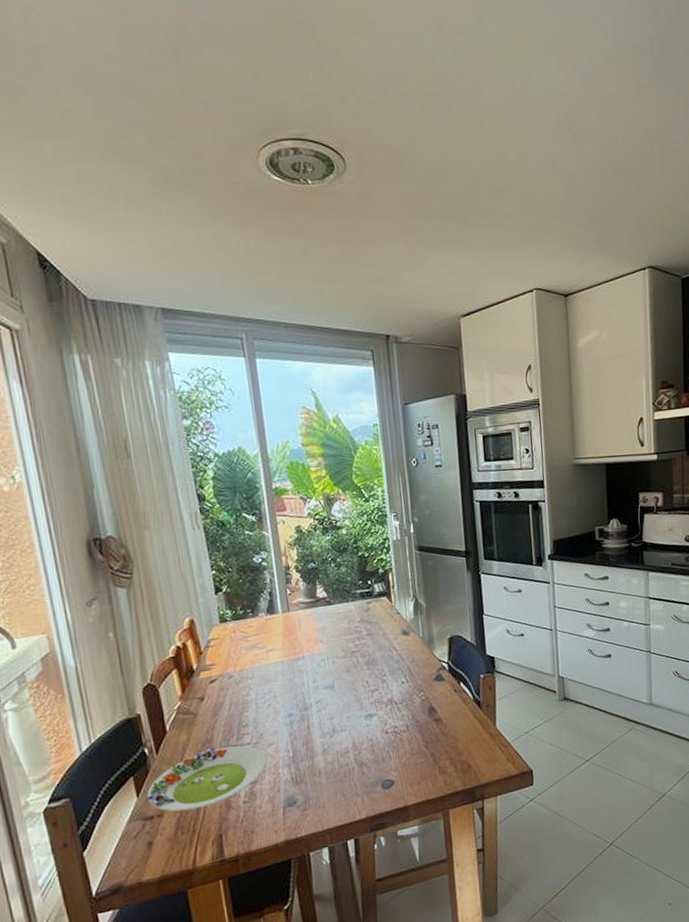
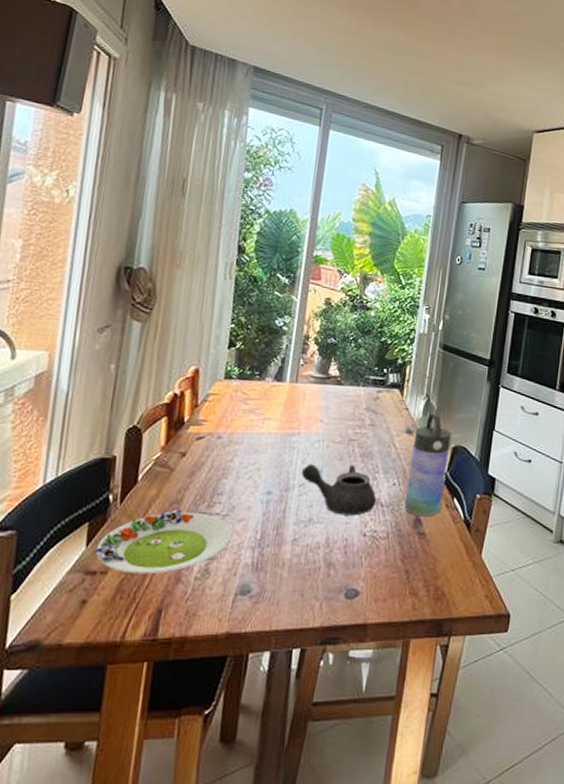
teapot: none [315,674,390,720] -> present [302,464,376,516]
water bottle: none [411,611,451,706] -> present [404,413,451,517]

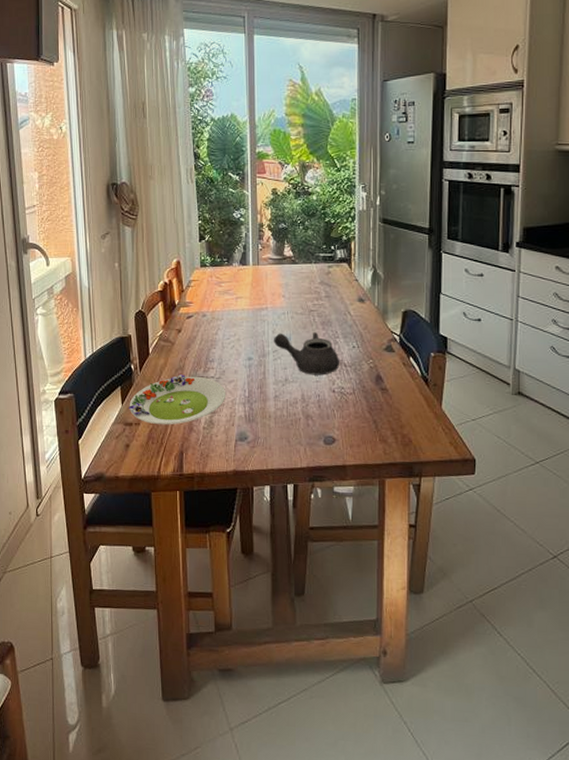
water bottle: present [404,413,451,517] -> none [365,282,400,374]

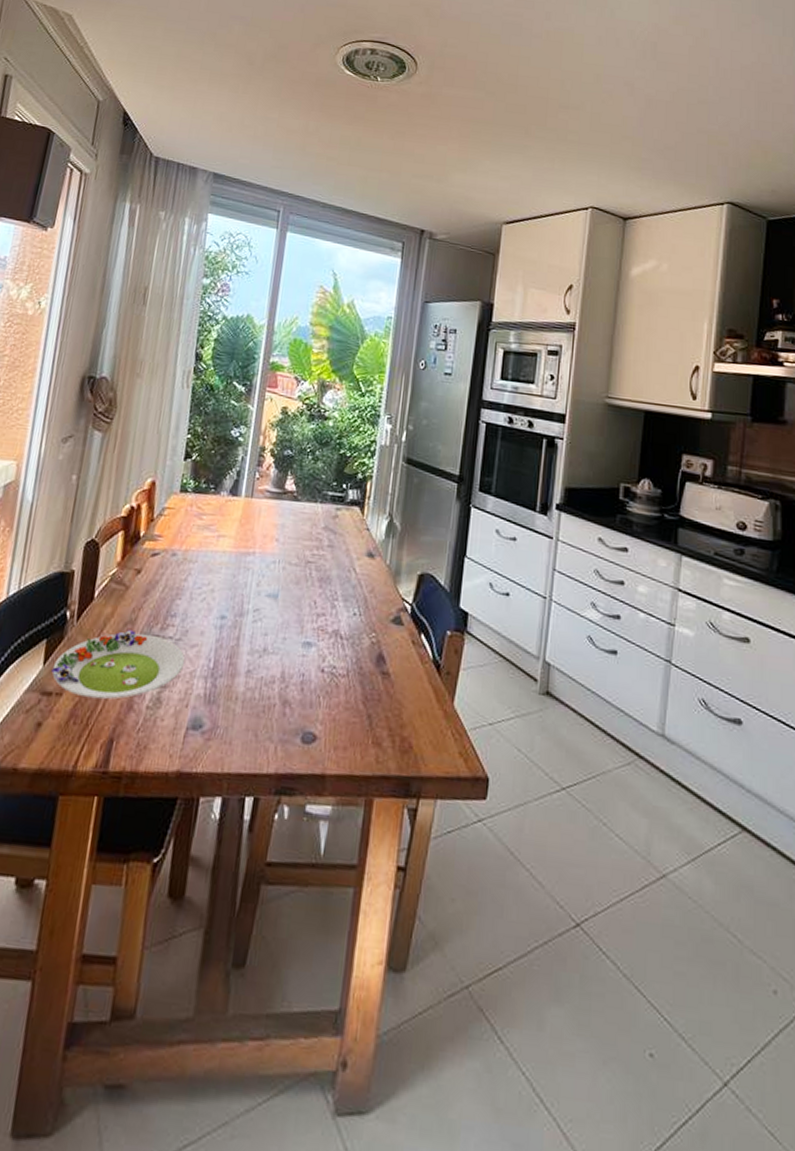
teapot: present [274,332,339,375] -> none [256,587,335,648]

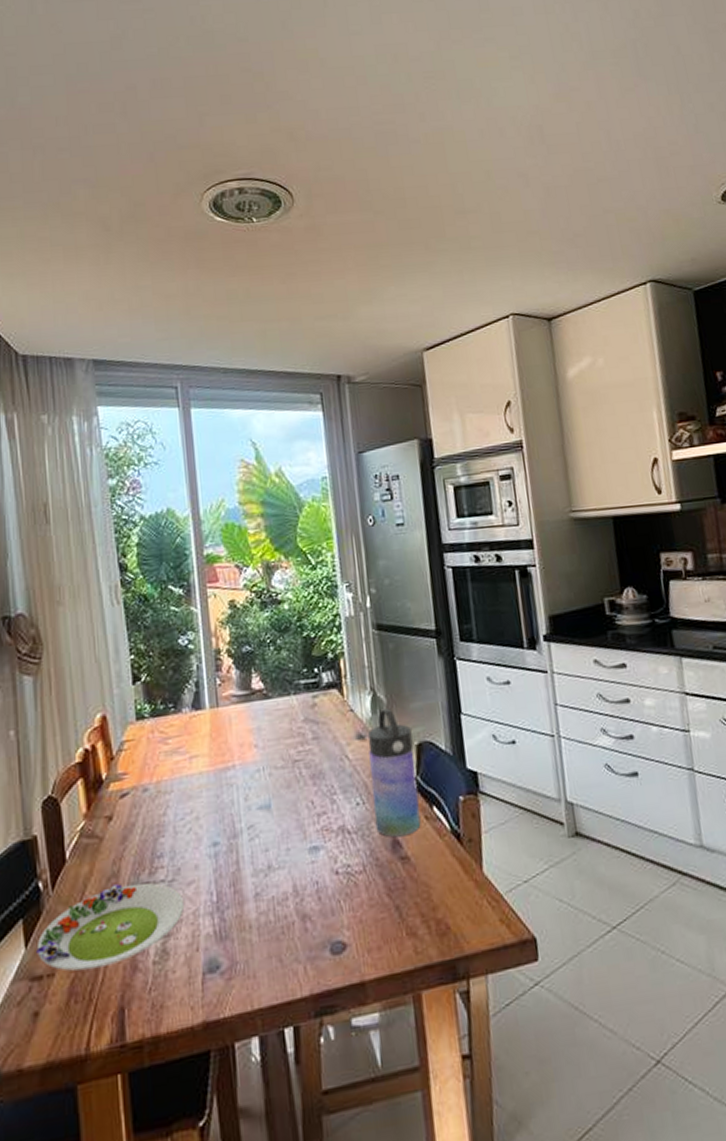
water bottle: none [366,535,417,654] -> present [368,708,421,838]

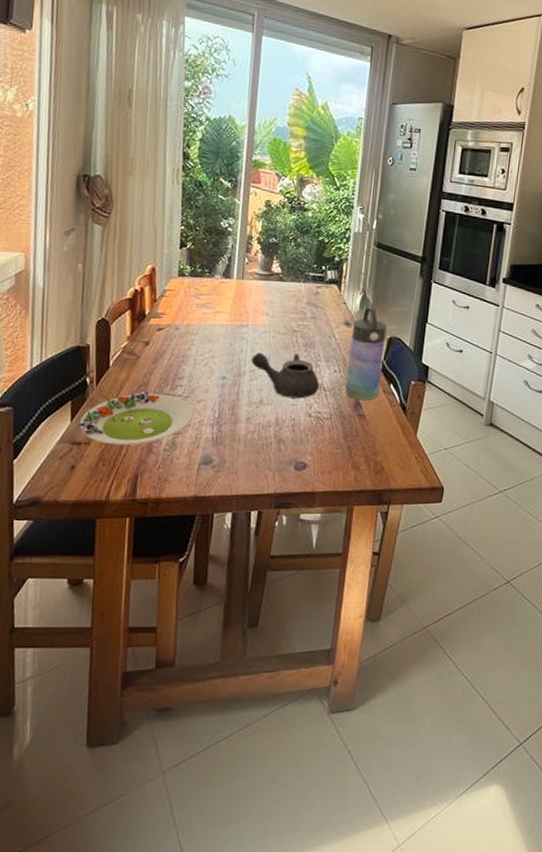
teapot: none [247,791,341,854] -> present [252,352,319,399]

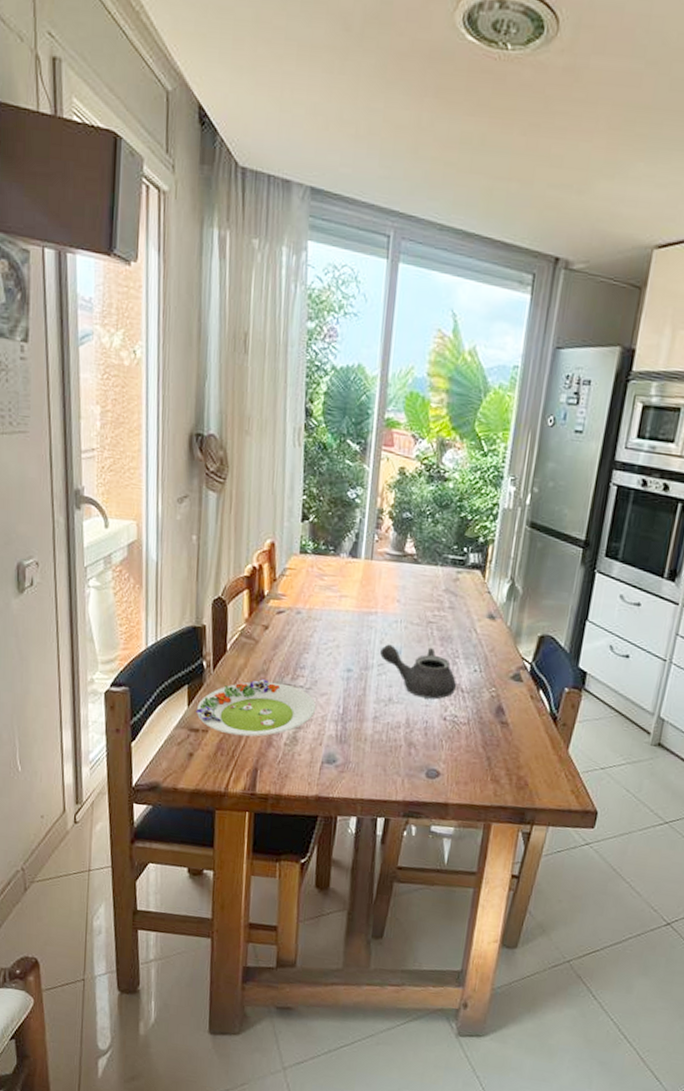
water bottle: present [345,307,387,401] -> none [486,598,538,707]

